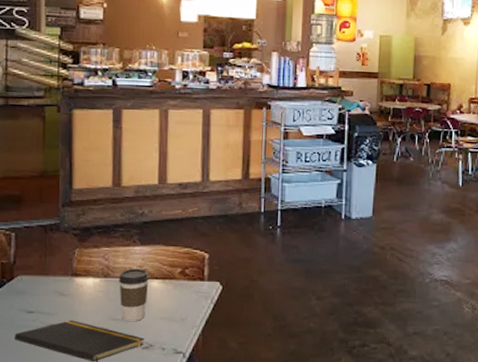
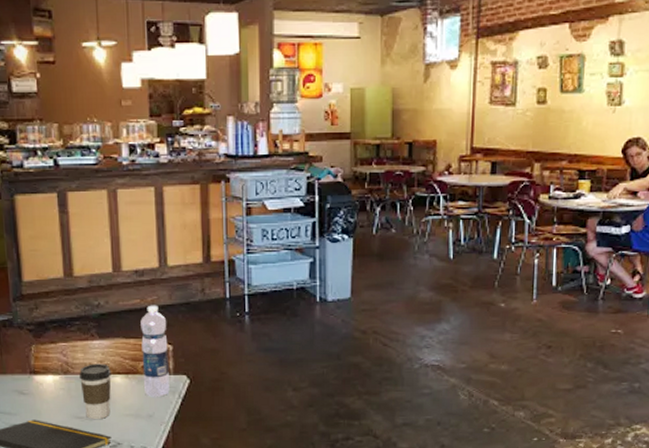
water bottle: none [178,215,205,302] -> present [140,305,170,397]

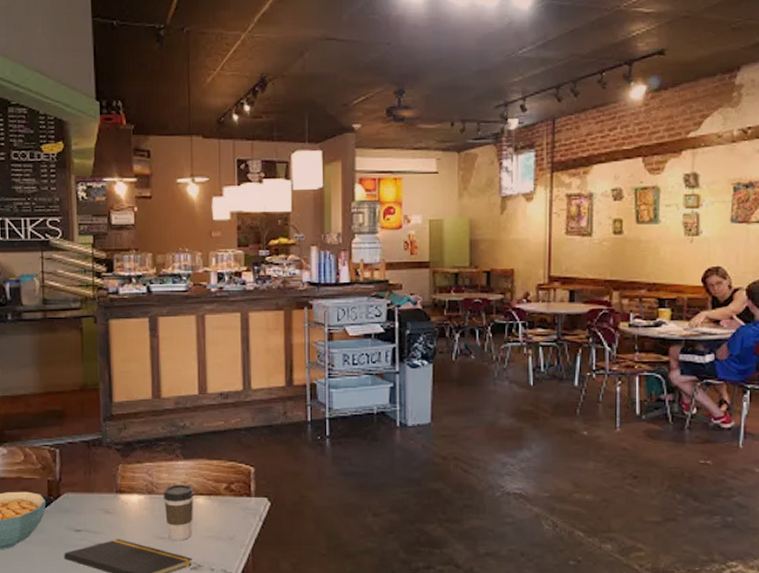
water bottle: present [140,305,170,397] -> none [224,427,251,519]

